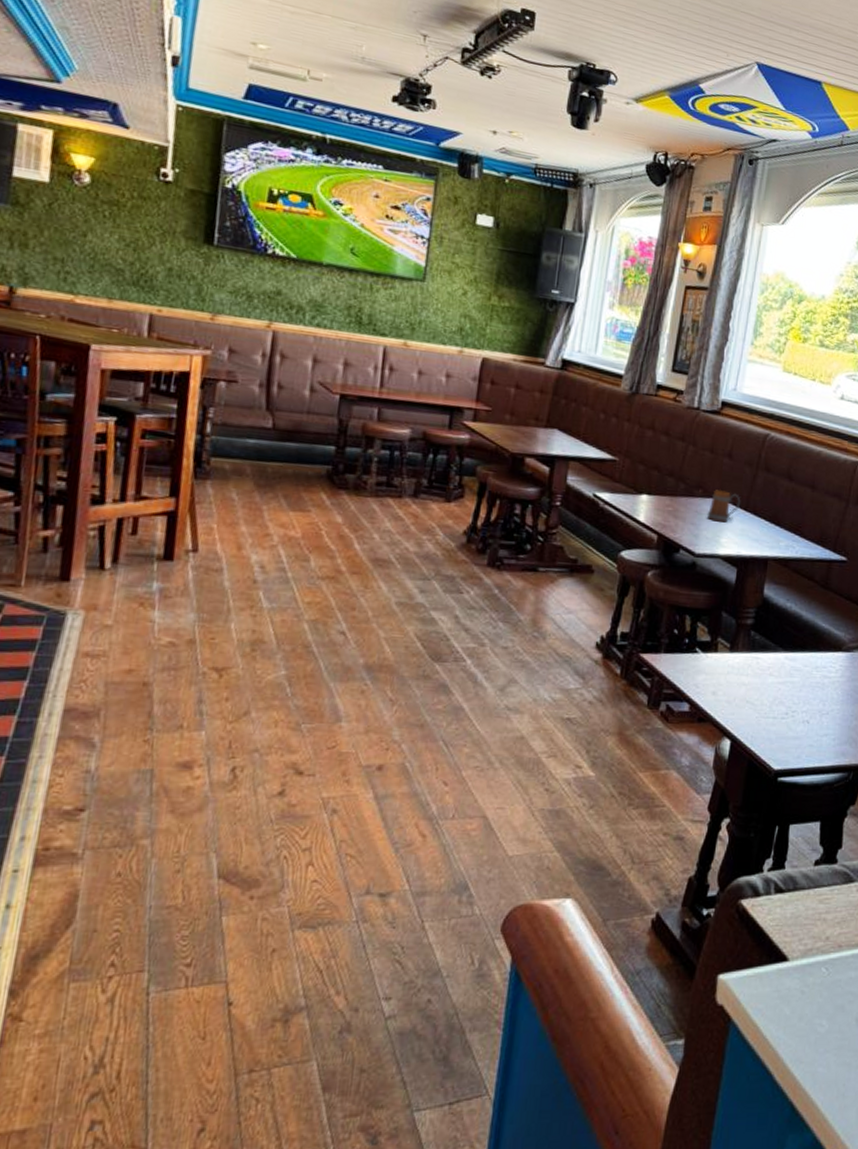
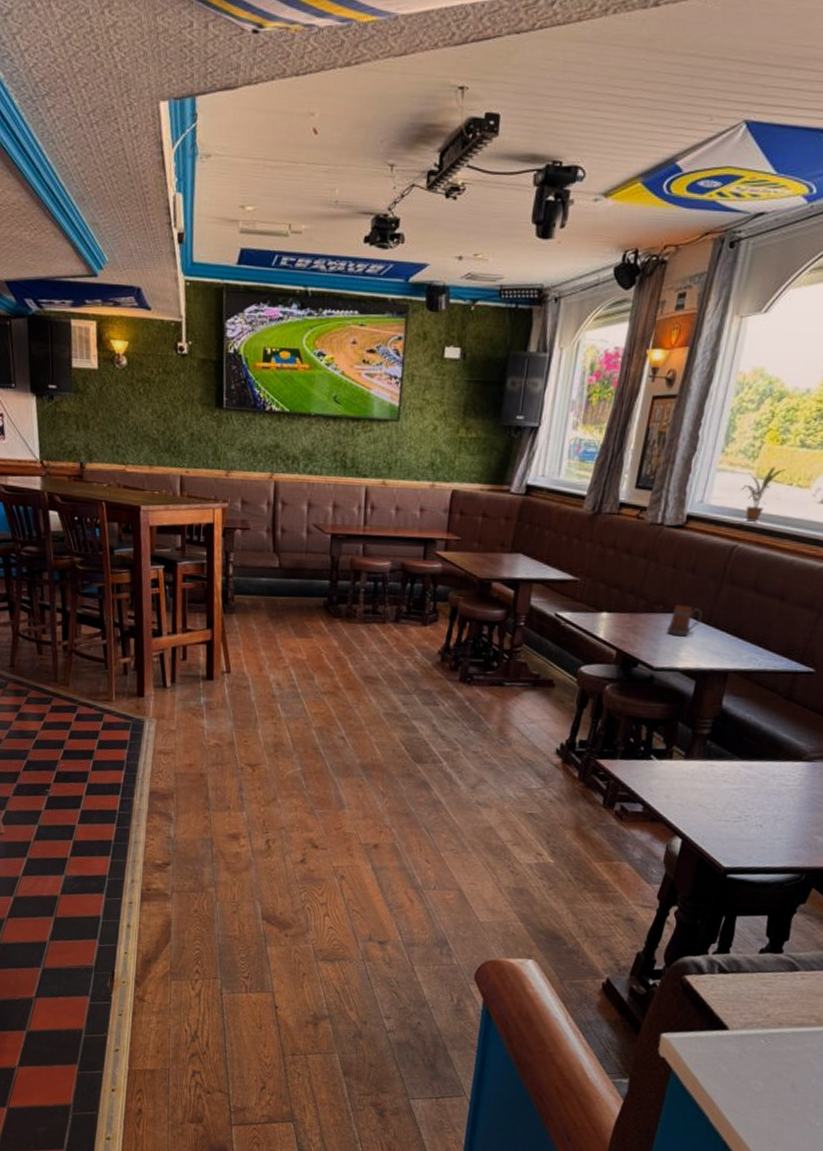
potted plant: none [770,362,808,413] -> present [741,467,785,522]

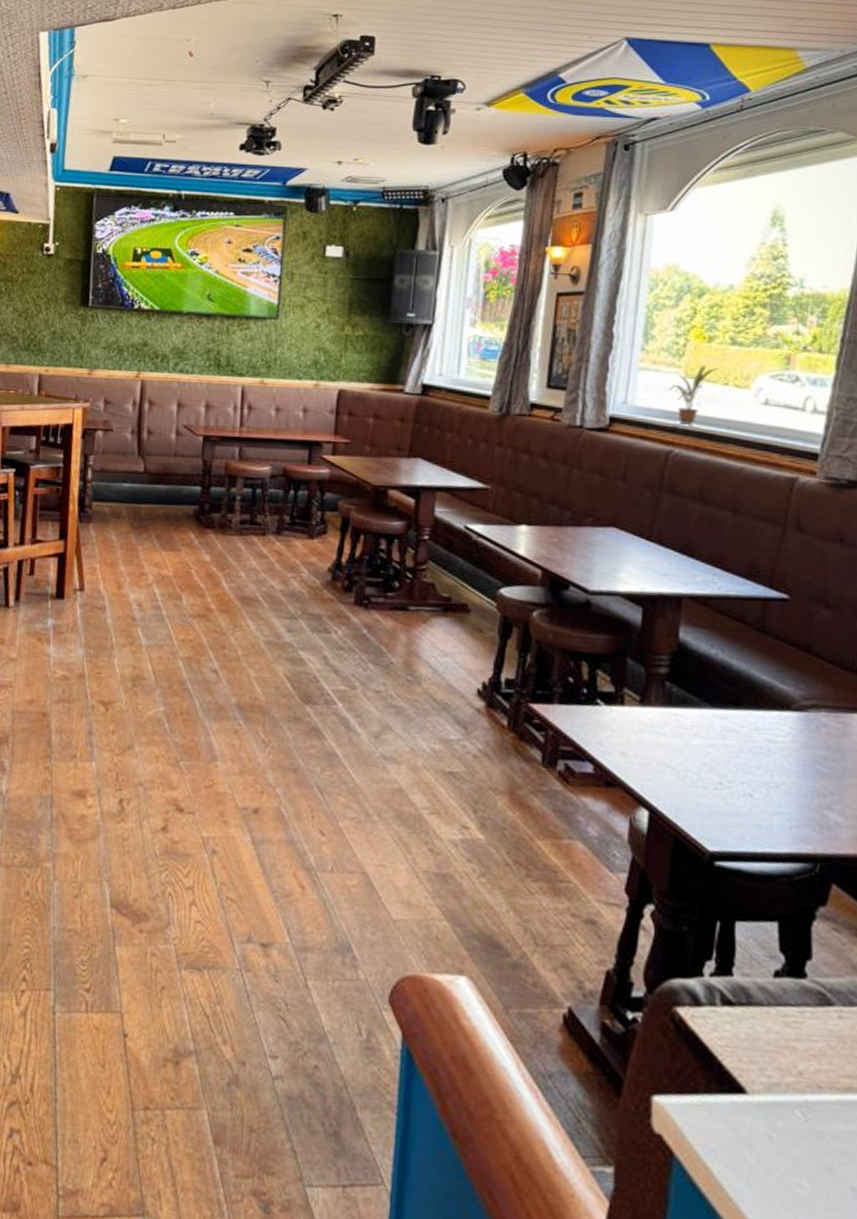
beer mug: present [666,605,703,637] -> none [600,517,642,555]

